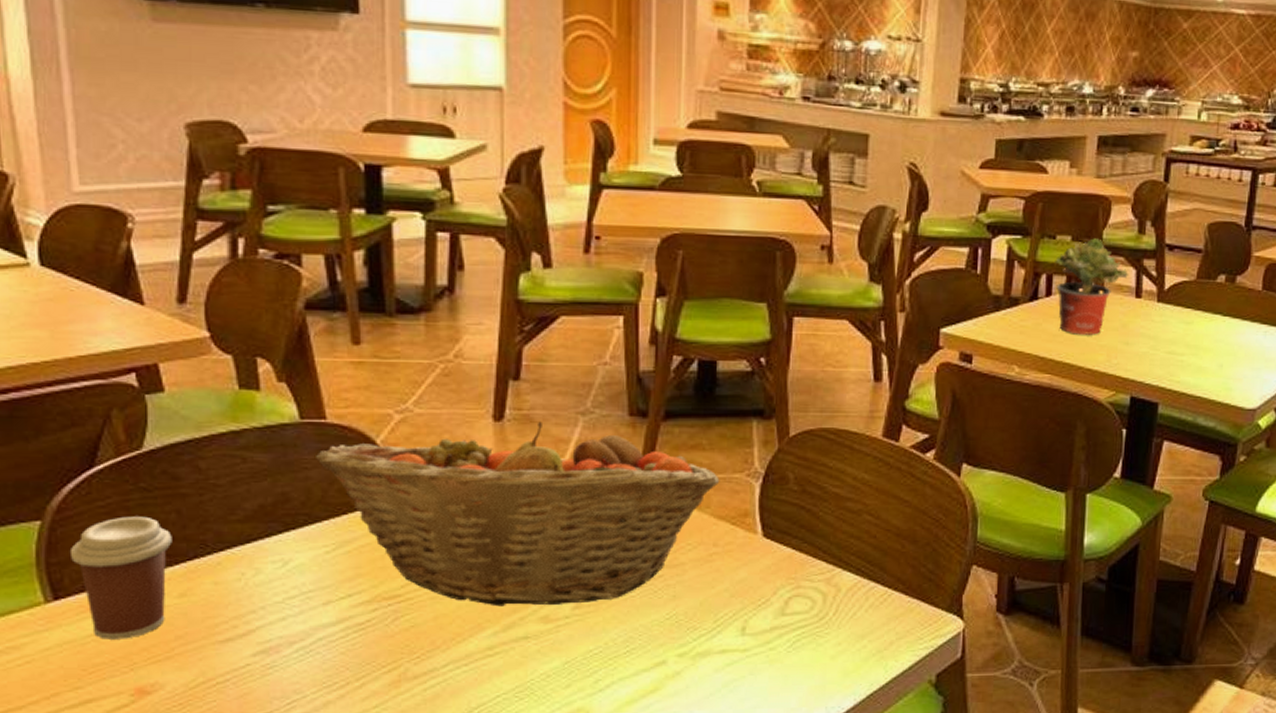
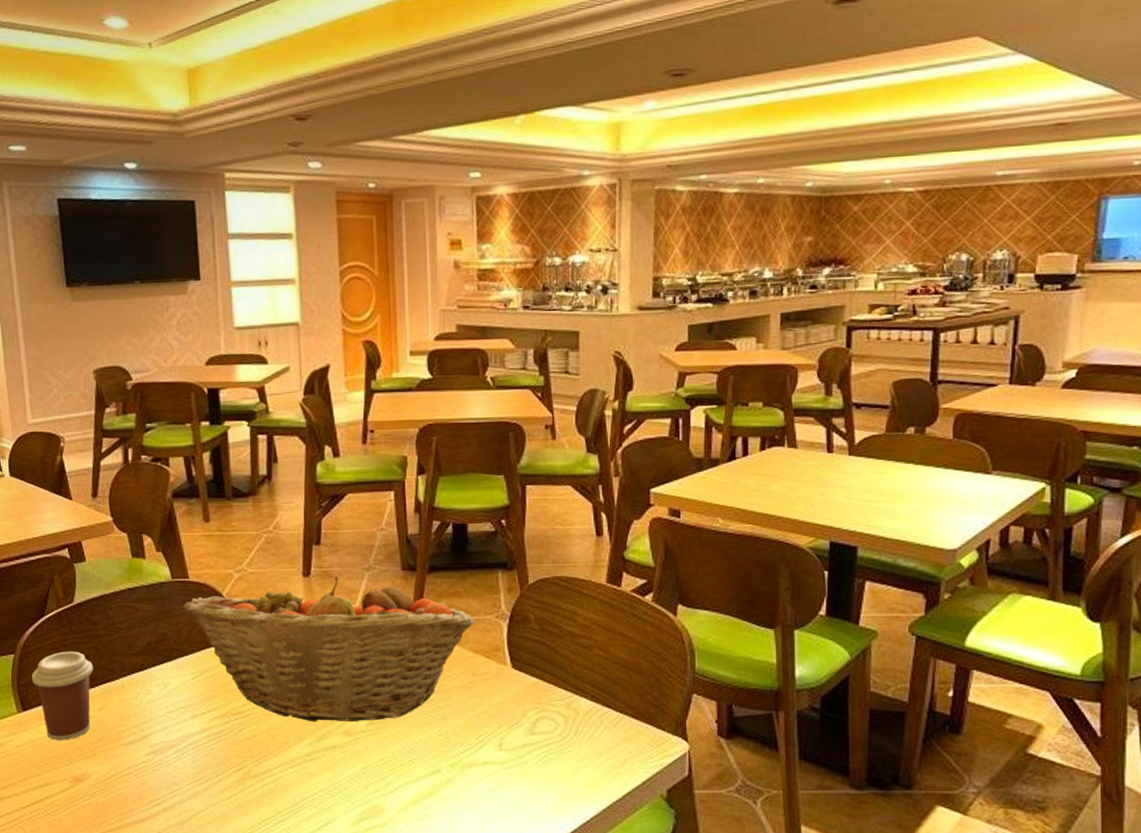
potted plant: present [1055,238,1128,335] -> none [749,402,819,488]

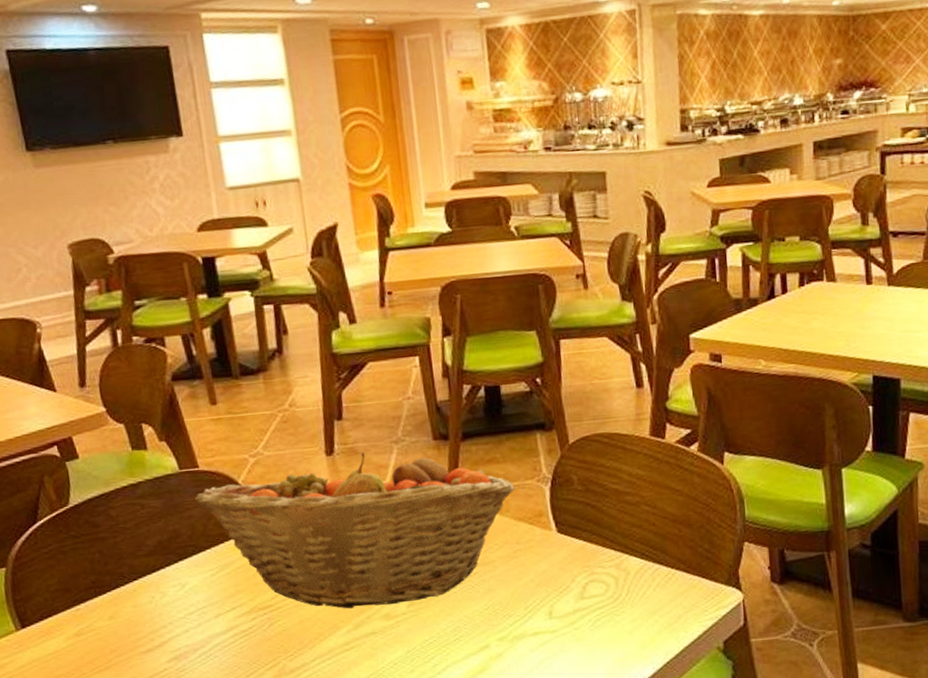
coffee cup: present [31,651,93,740] -> none [28,557,102,656]

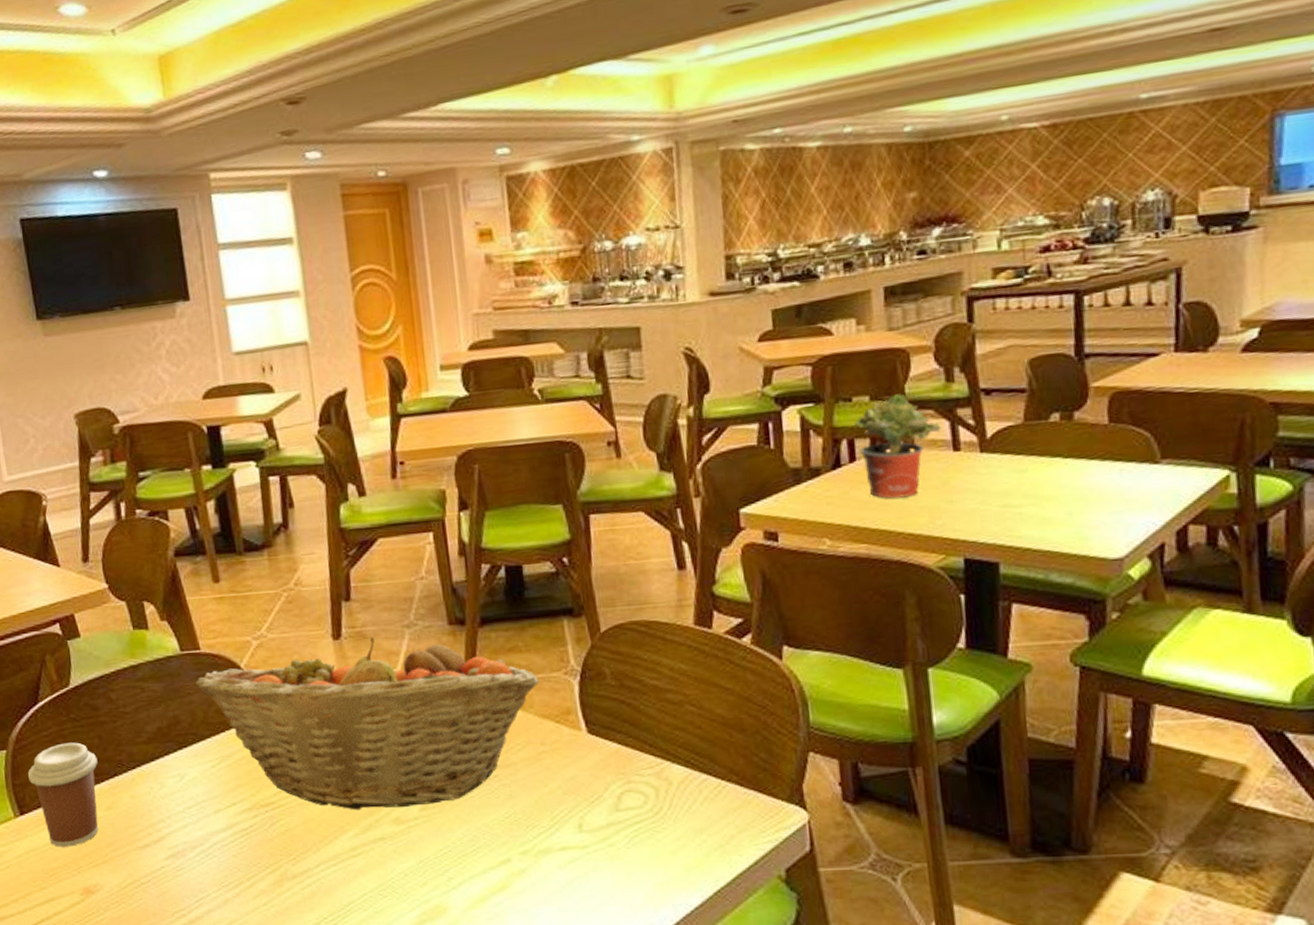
coffee cup: none [28,557,102,656] -> present [27,742,99,847]
potted plant: none [786,235,857,325] -> present [854,394,941,499]

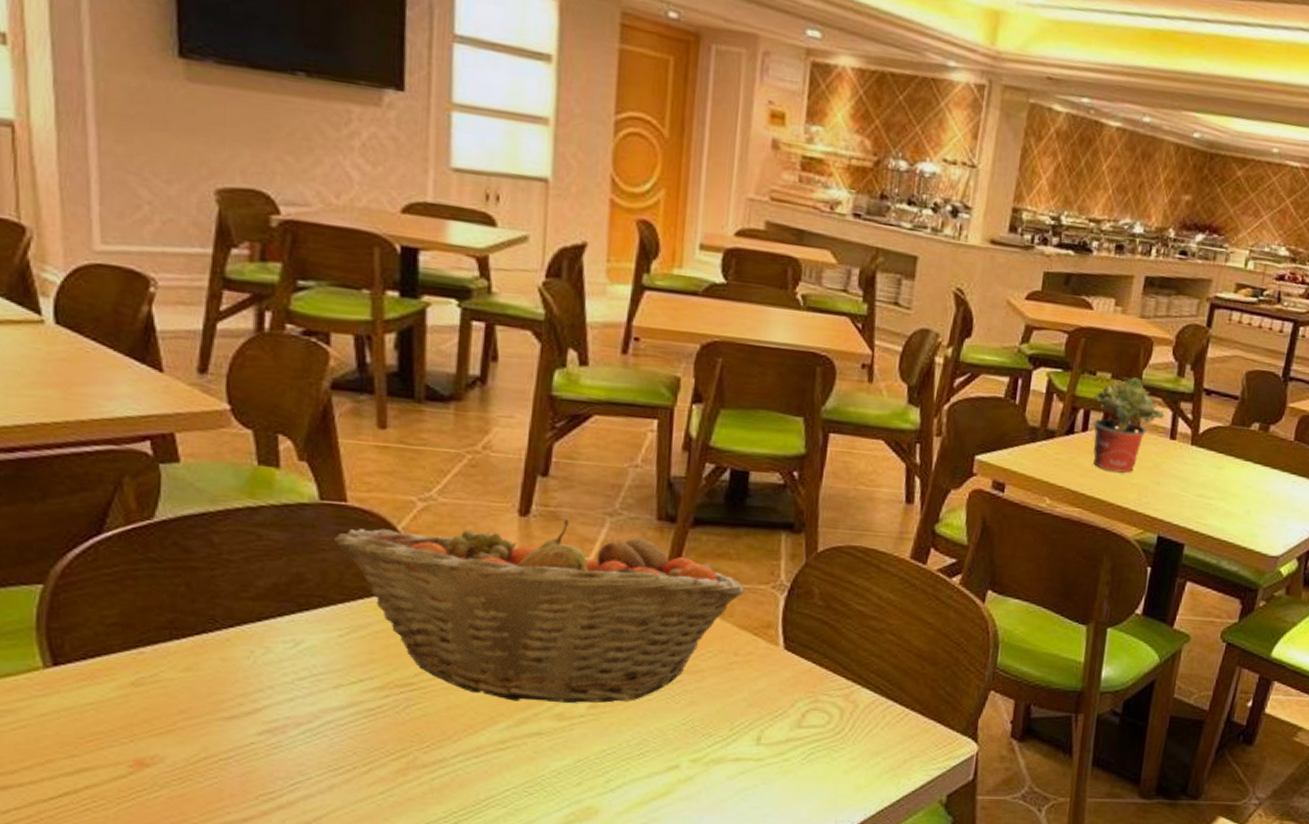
coffee cup: present [27,742,99,847] -> none [72,586,180,710]

